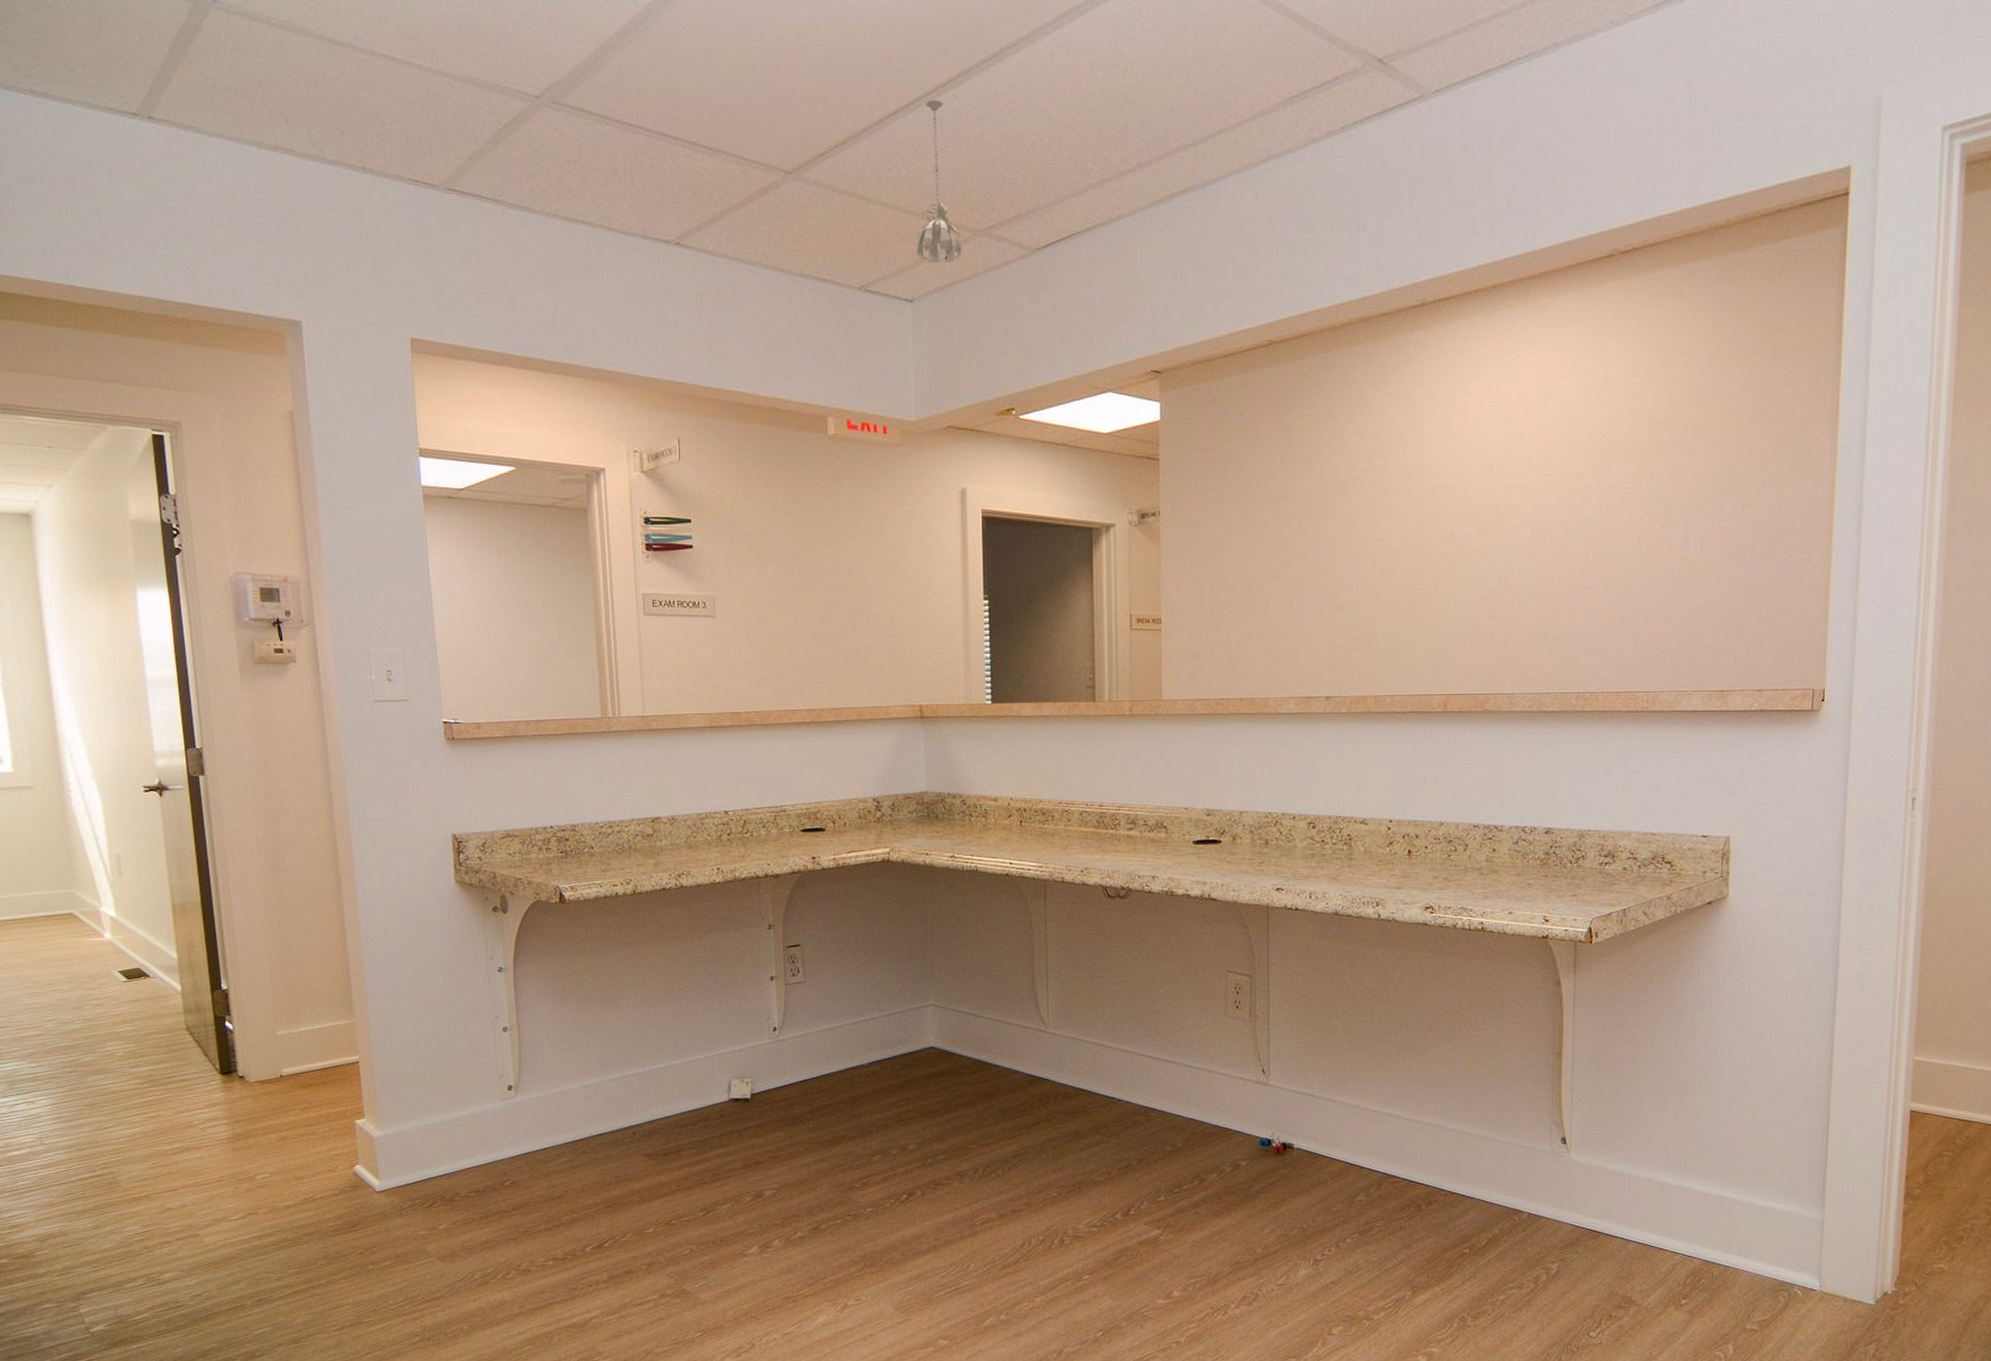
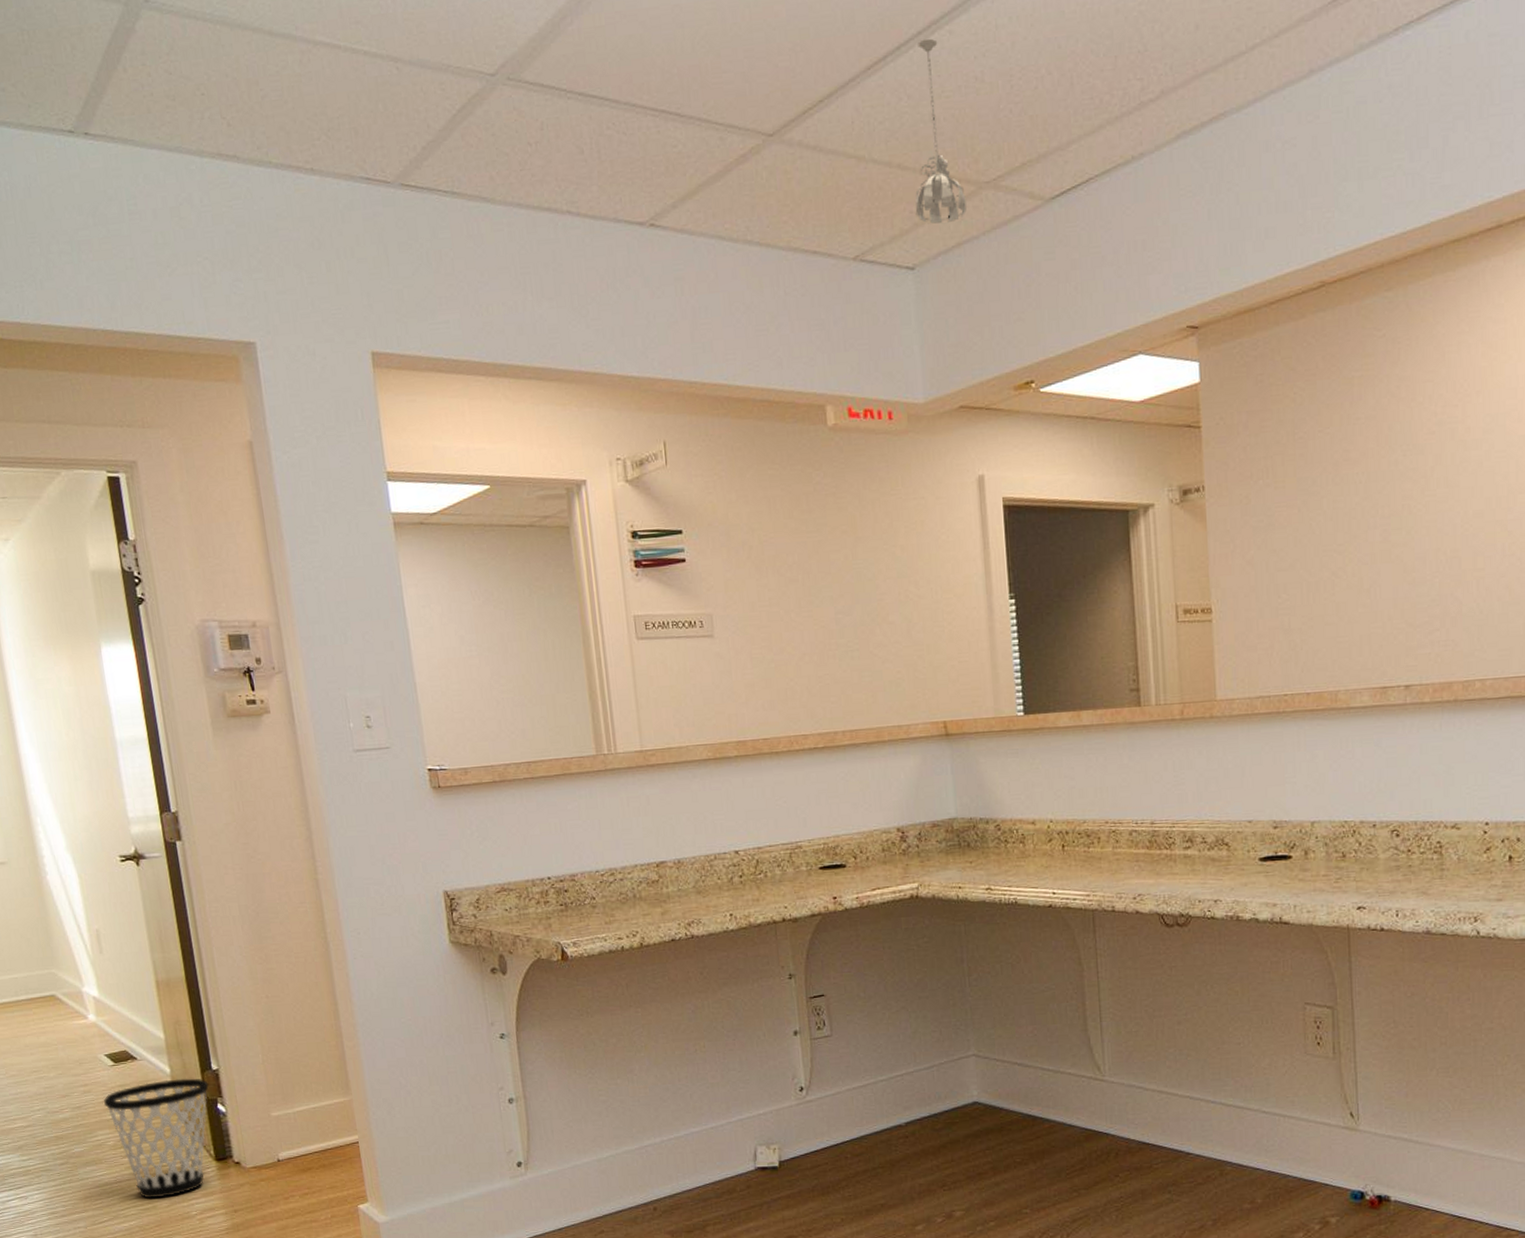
wastebasket: none [114,996,218,1107] -> present [103,1078,209,1199]

